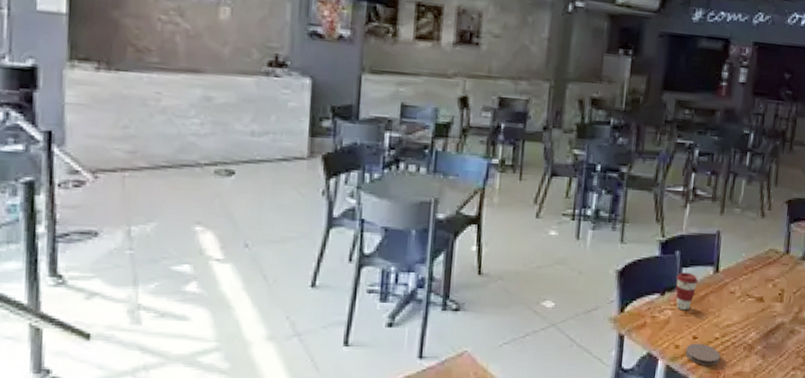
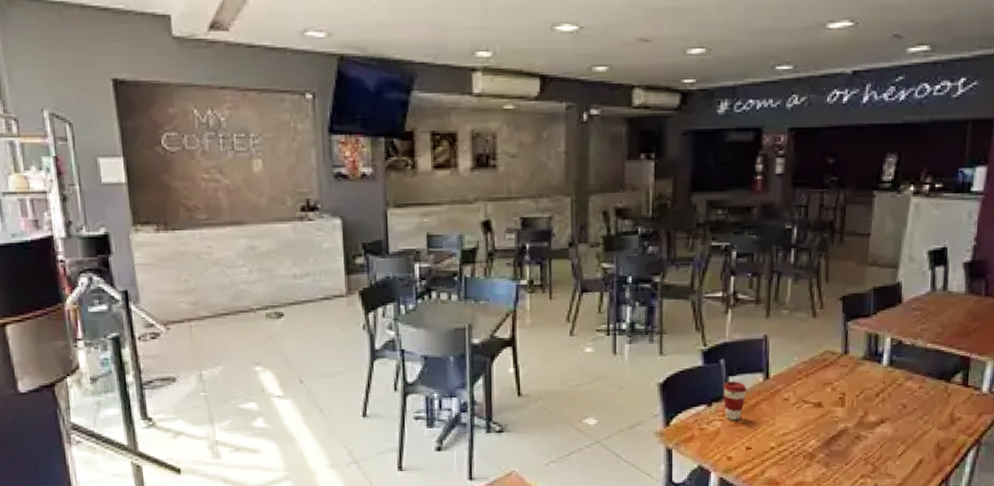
coaster: present [685,343,720,367] -> none [739,453,778,478]

